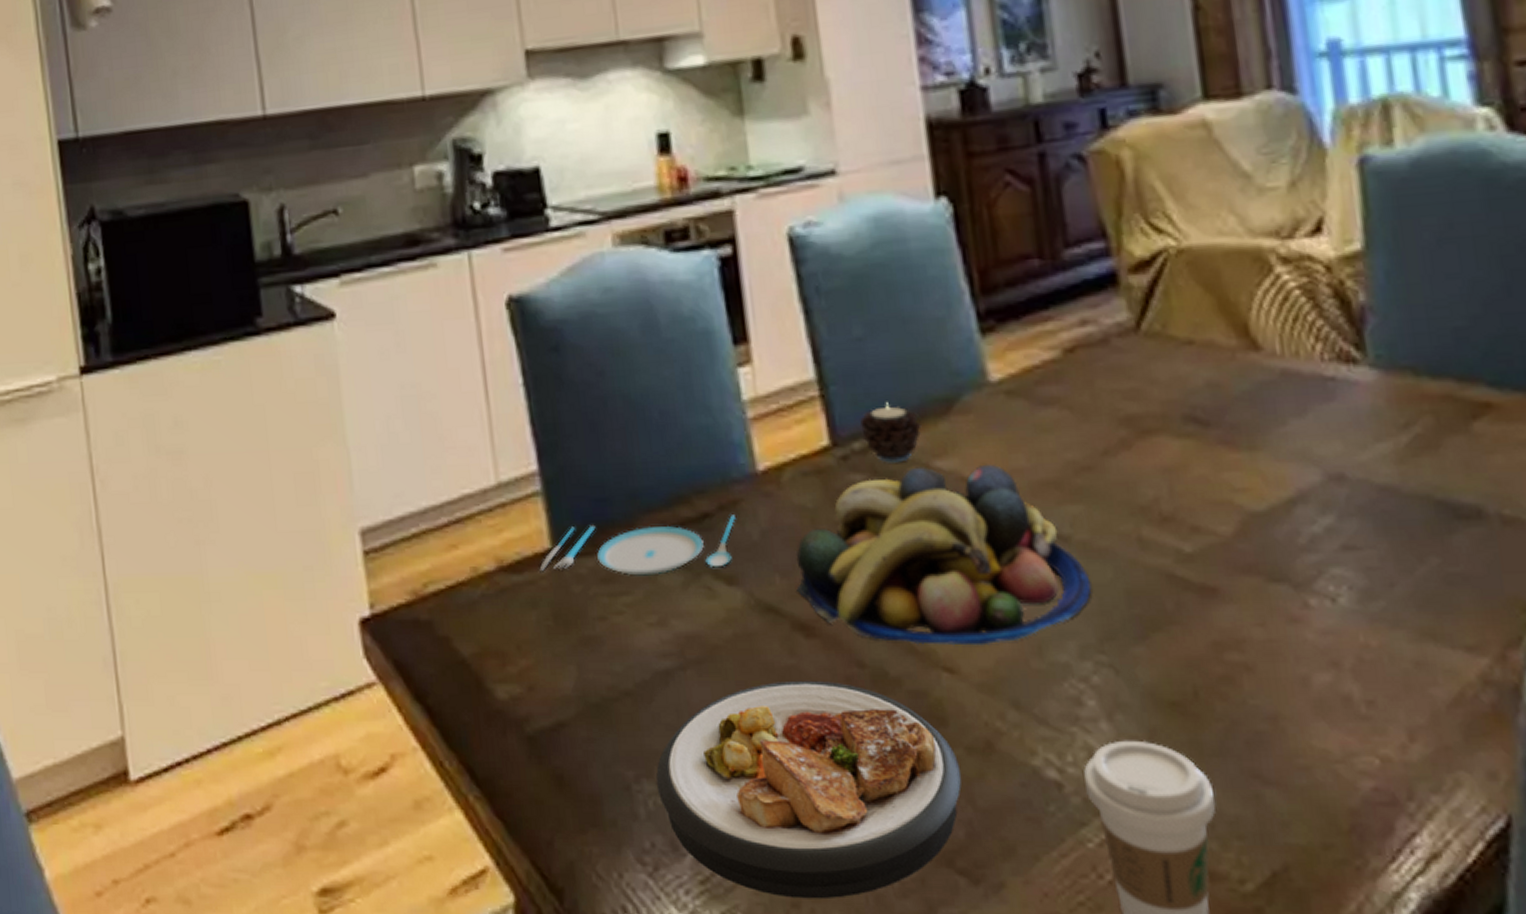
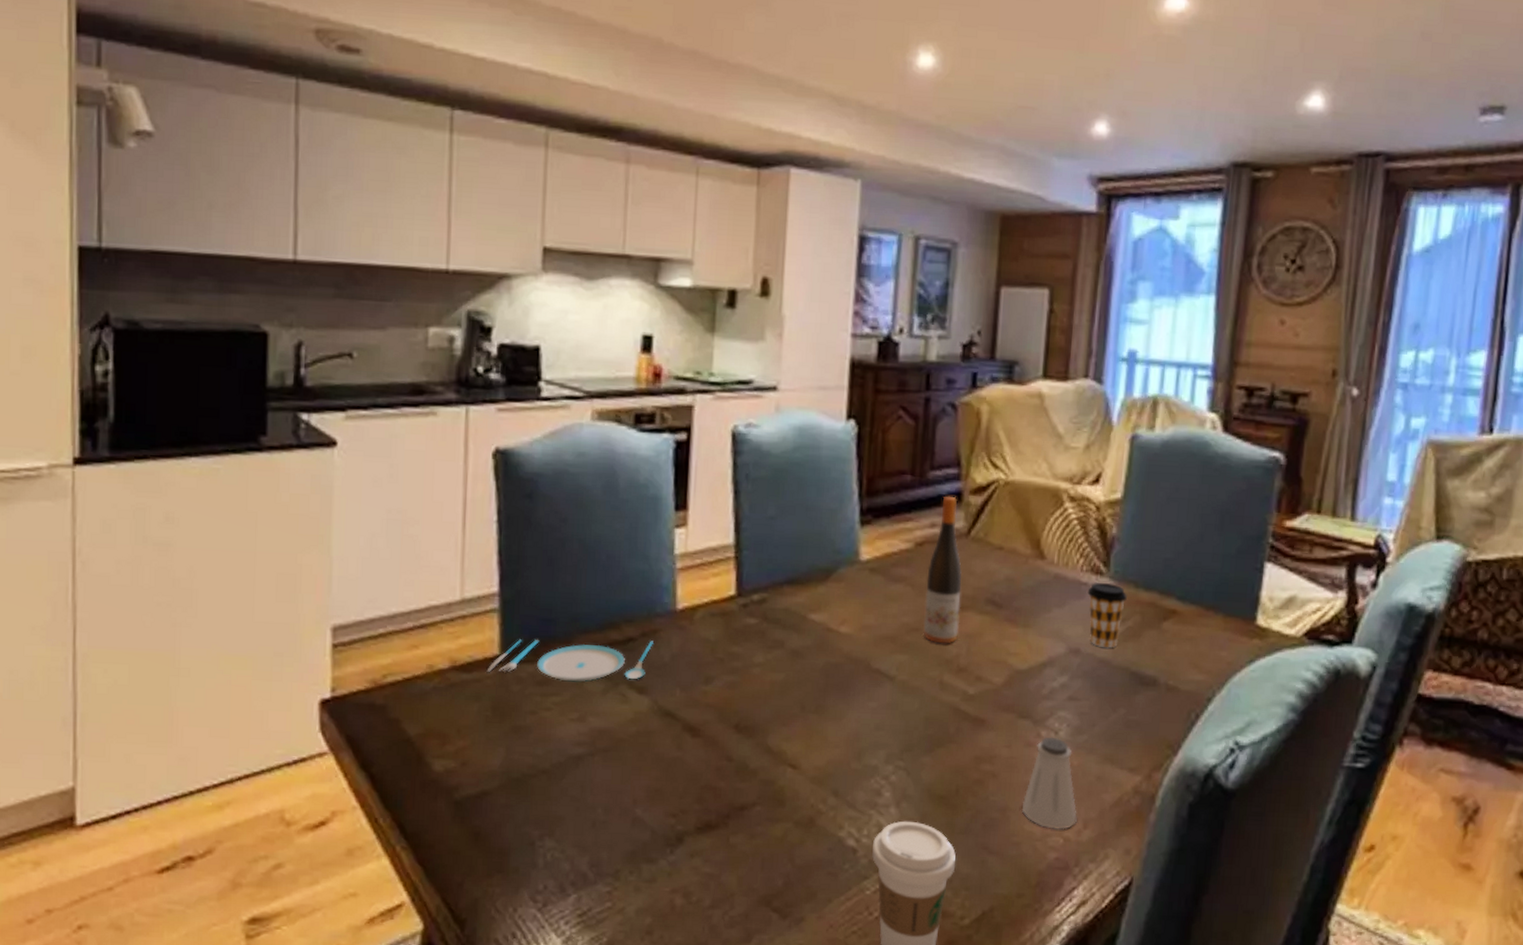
plate: present [656,680,962,900] -> none [556,768,788,929]
fruit bowl: present [796,463,1092,646] -> none [691,617,903,750]
candle: present [859,403,922,463] -> none [760,568,806,613]
wine bottle: none [1087,279,1152,485] -> present [923,496,962,644]
saltshaker: none [1300,606,1396,744] -> present [1022,736,1077,830]
coffee cup: none [1338,372,1405,470] -> present [1087,582,1127,649]

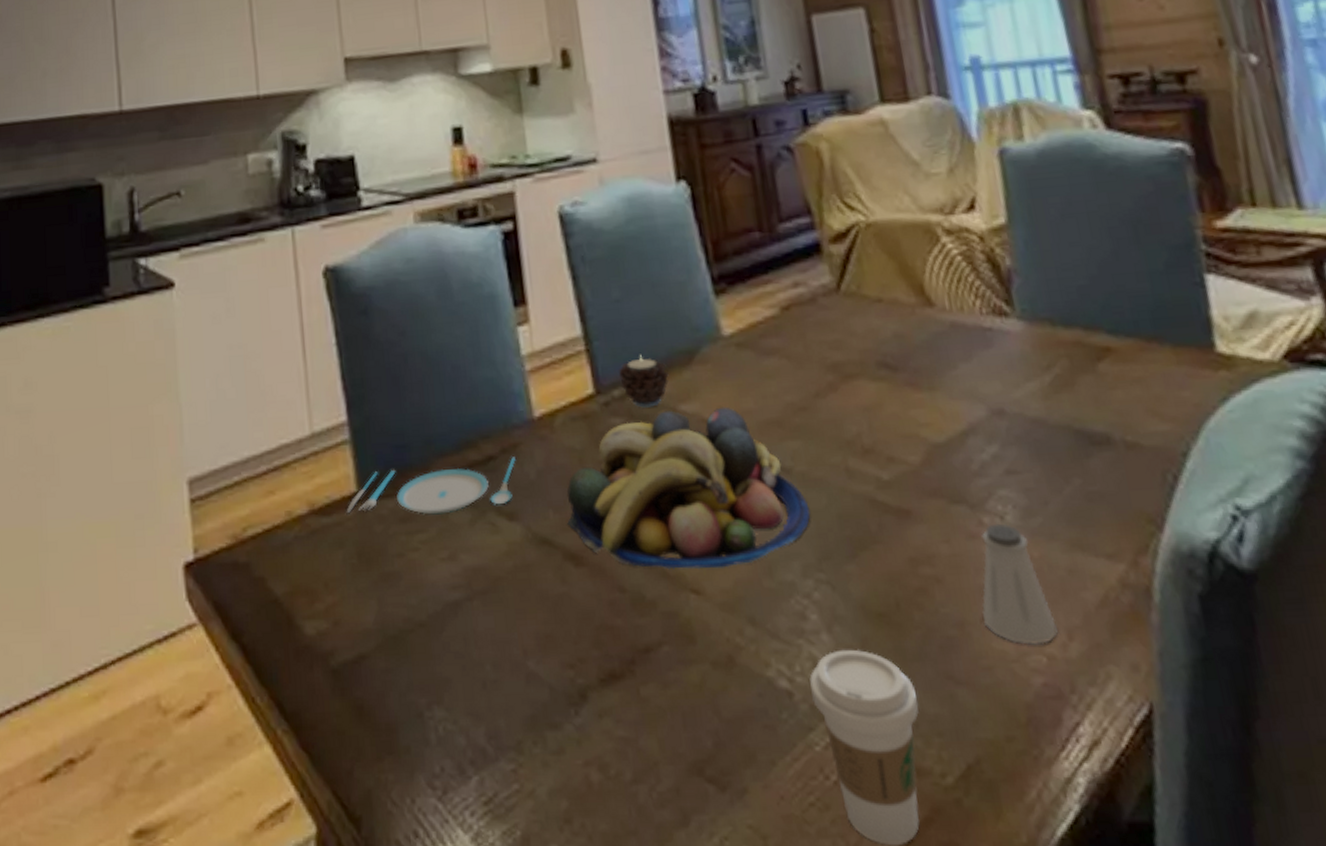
fruit bowl: none [691,617,903,750] -> present [566,406,811,569]
candle: none [760,568,806,613] -> present [618,355,669,408]
wine bottle: present [923,496,962,644] -> none [800,248,854,423]
coffee cup: present [1087,582,1127,649] -> none [994,323,1049,405]

